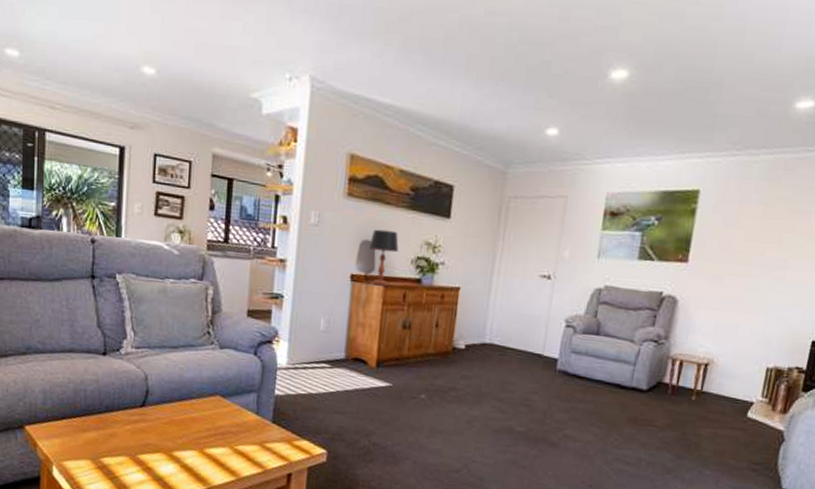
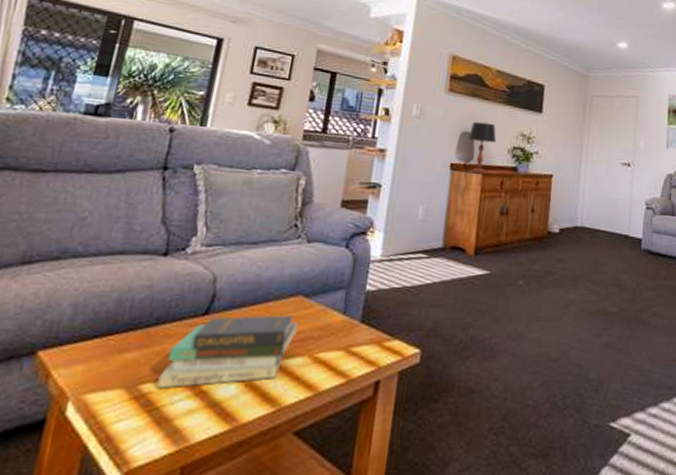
books: none [114,409,219,464] -> present [156,314,299,389]

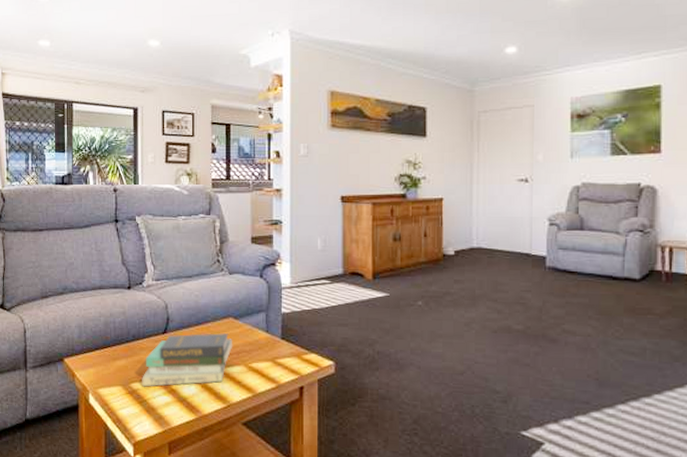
table lamp: present [467,121,496,175] -> none [354,153,382,204]

